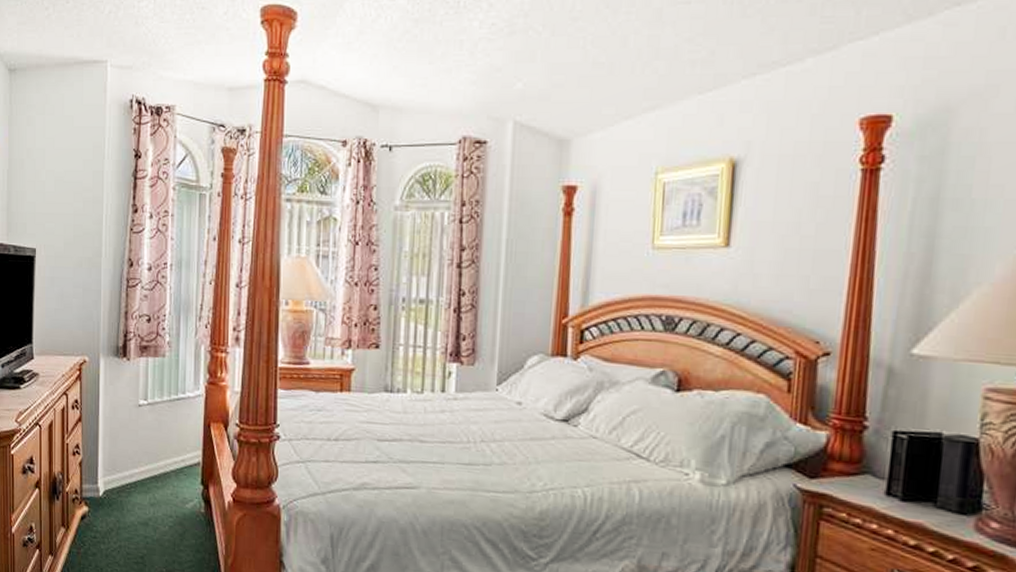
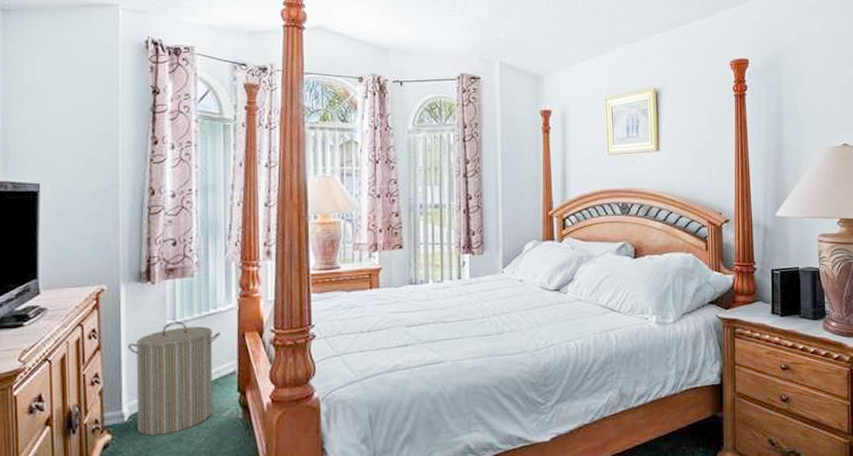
laundry hamper: none [104,401,187,516] -> present [127,321,220,436]

